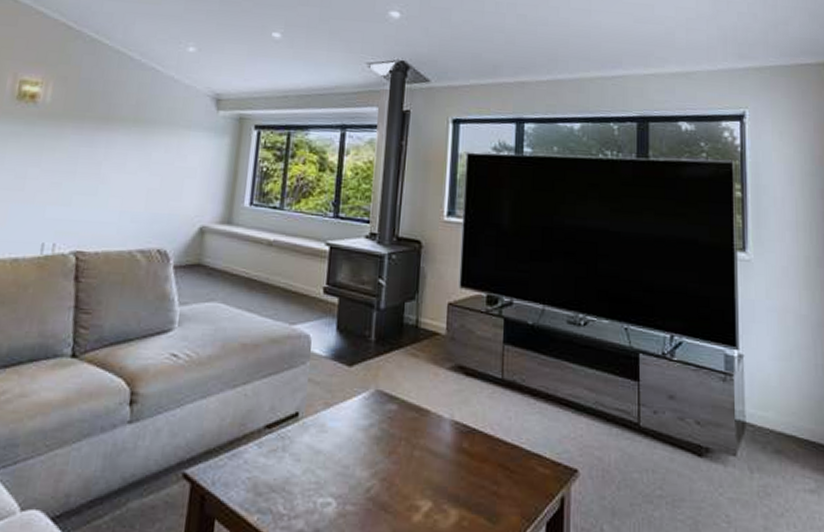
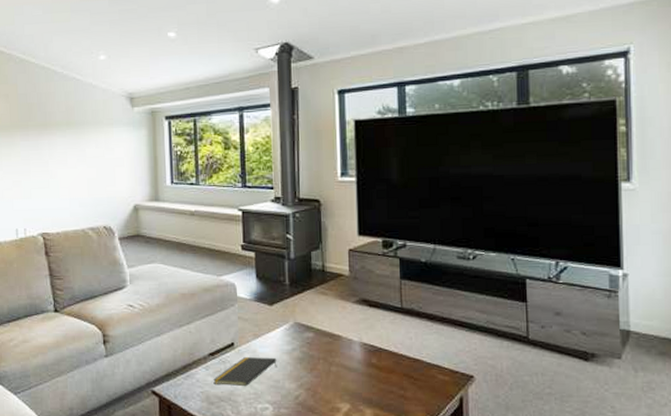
notepad: none [265,432,349,473] -> present [213,357,277,387]

